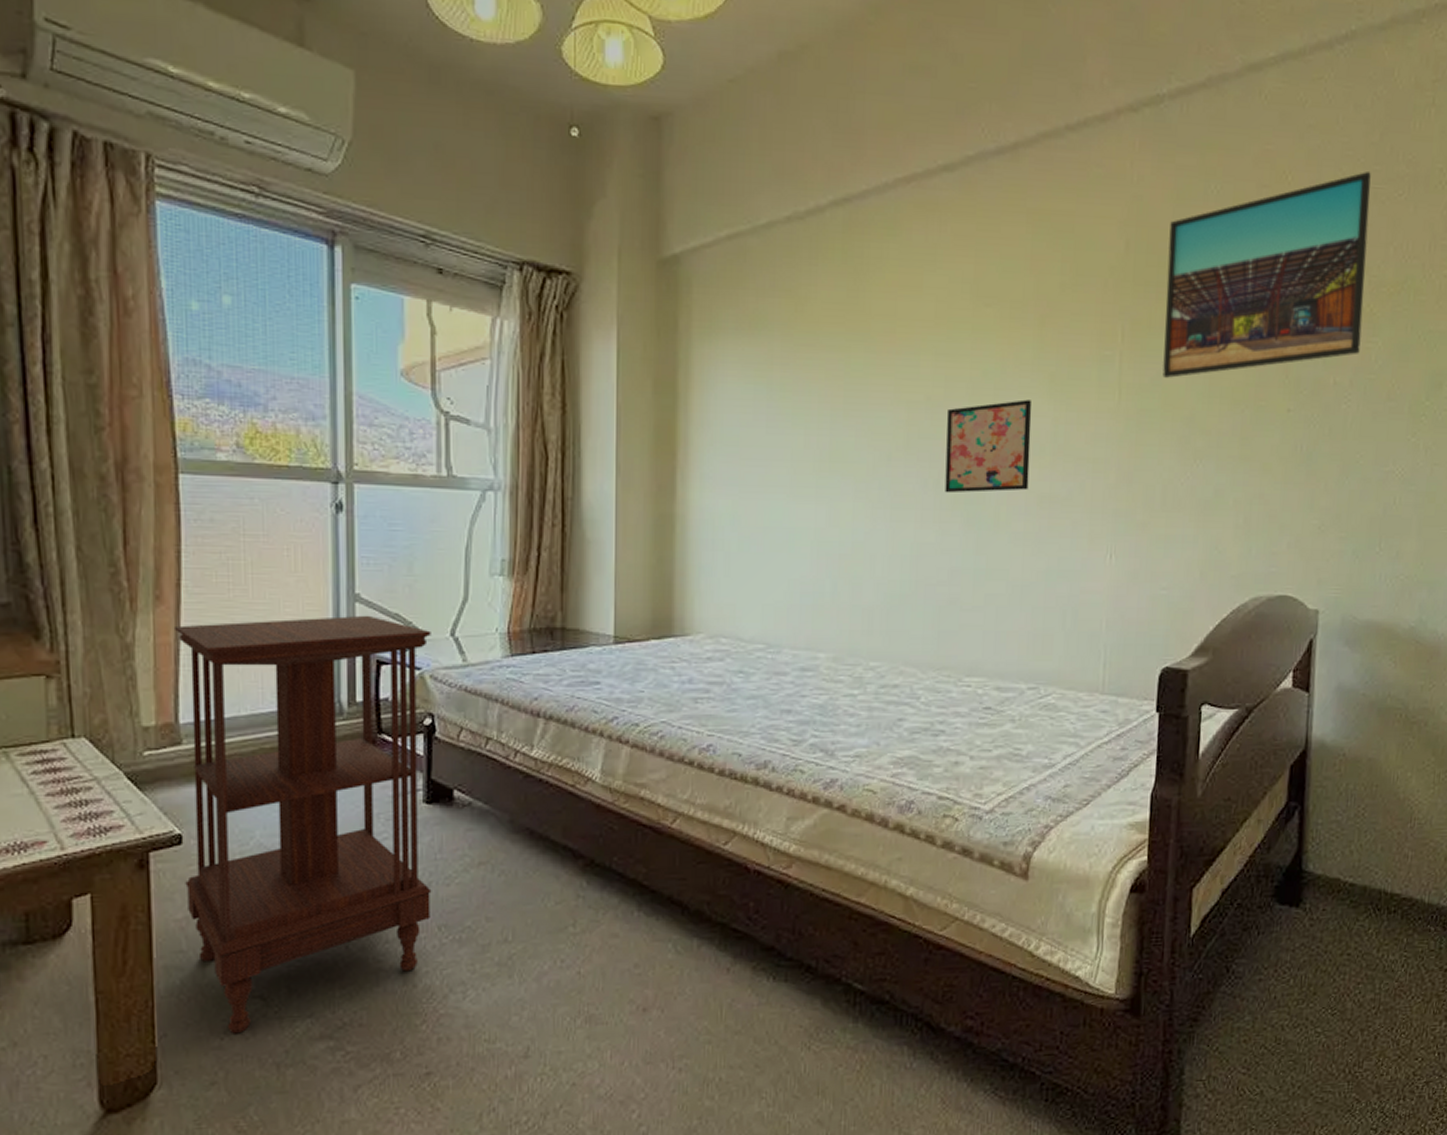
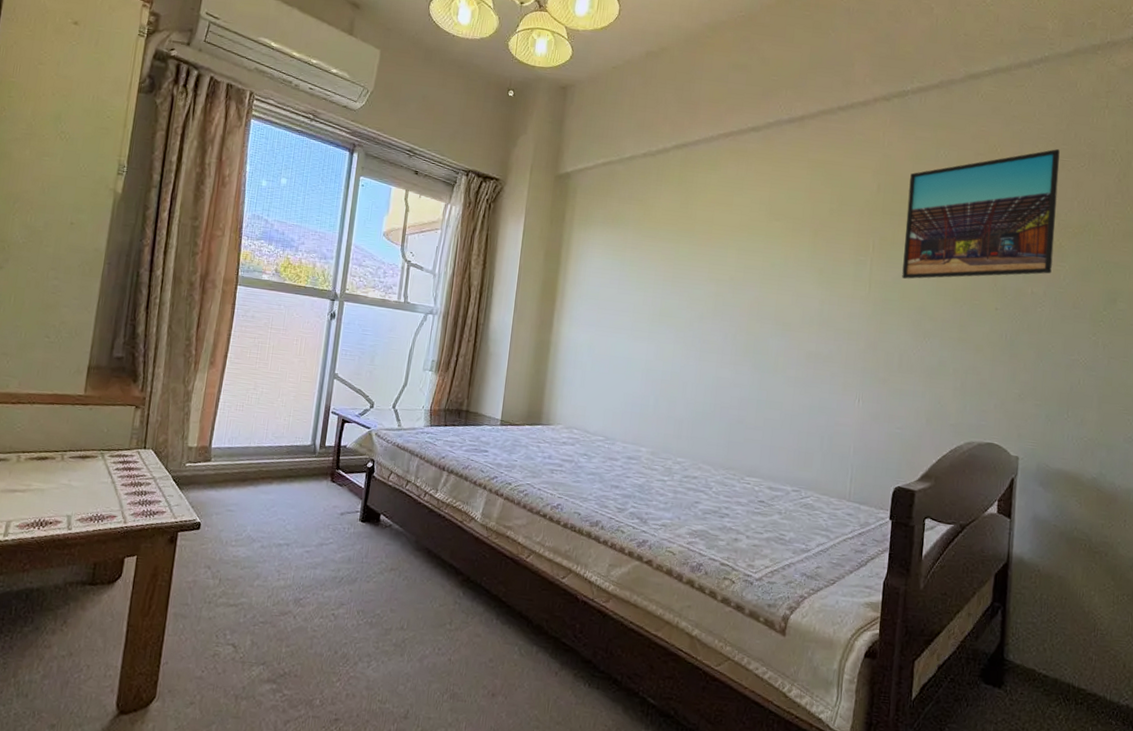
side table: present [173,615,432,1034] -> none [196,382,380,670]
wall art: present [945,399,1032,493] -> none [739,285,806,348]

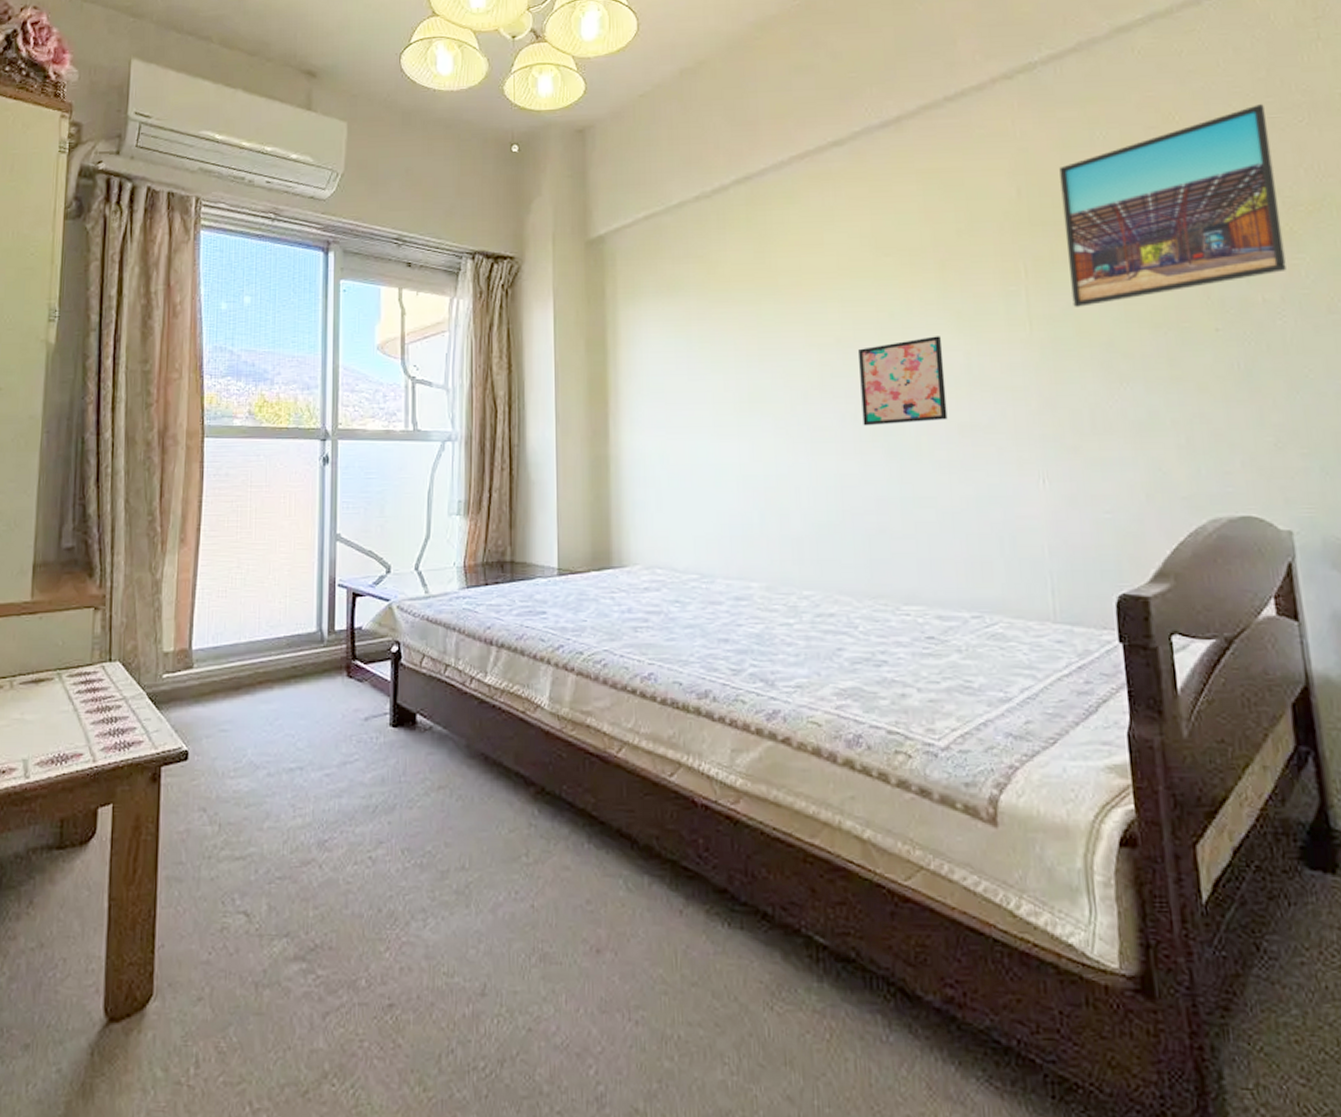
wall art: none [739,285,806,348] -> present [859,336,948,426]

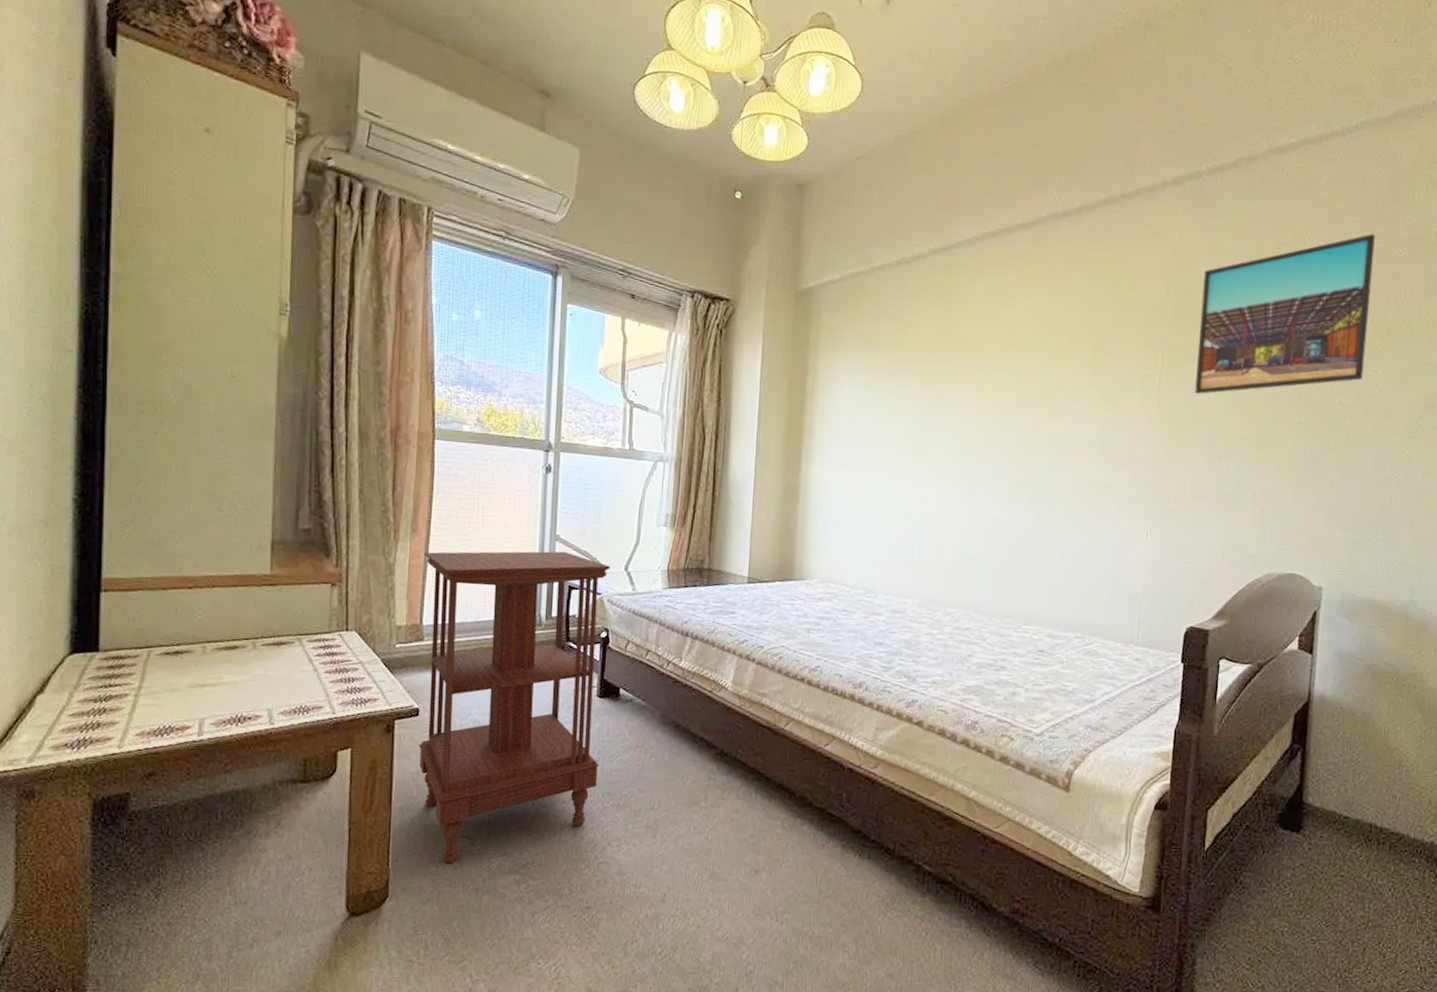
side table: none [188,552,399,949] -> present [419,551,610,864]
wall art: present [859,336,948,426] -> none [1013,407,1086,479]

